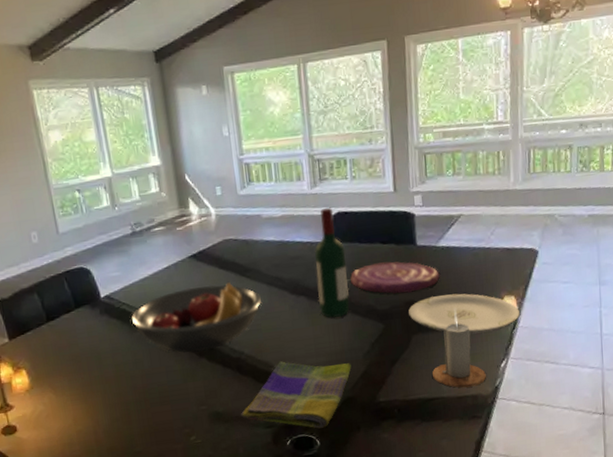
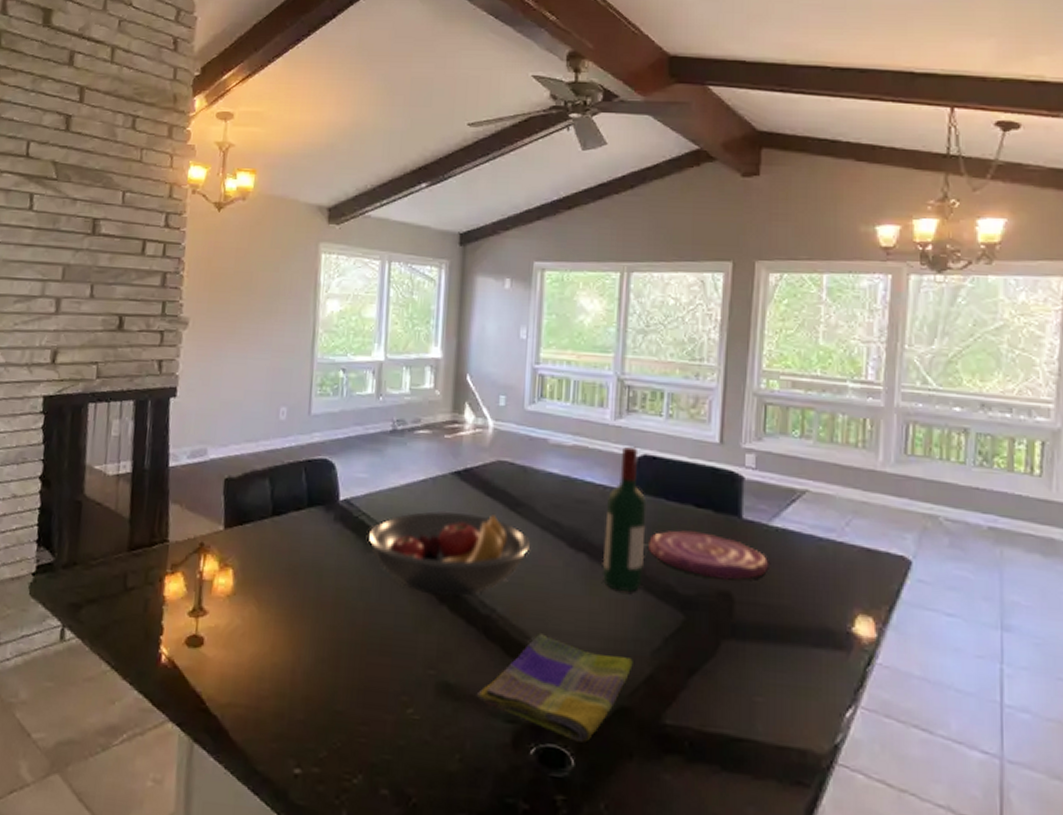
plate: present [408,293,520,334] -> none [721,592,879,662]
candle: present [431,311,486,388] -> none [743,619,822,737]

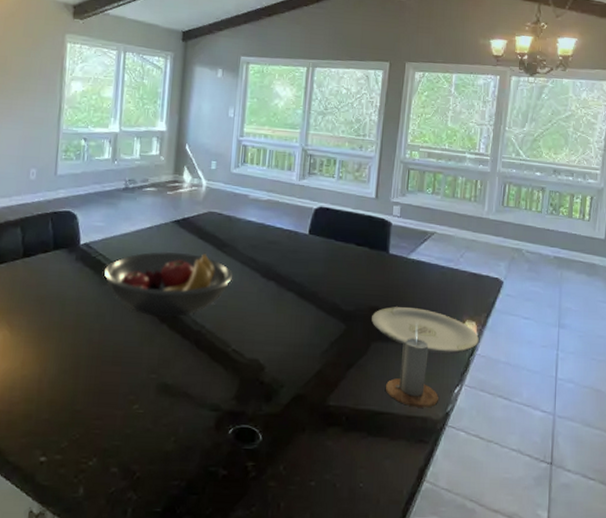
dish towel: present [477,633,633,742] -> none [189,343,307,422]
wine bottle: present [601,446,647,592] -> none [286,200,321,310]
plate: present [648,530,769,580] -> none [321,263,407,299]
plate: none [721,592,879,662] -> present [372,307,479,354]
candle: none [743,619,822,737] -> present [385,325,438,408]

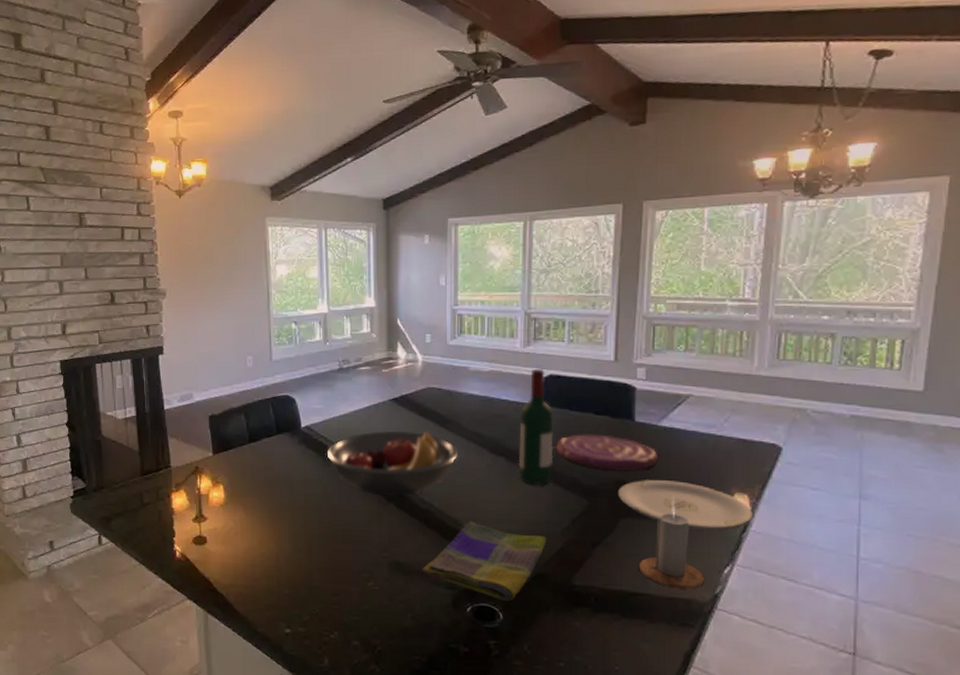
dish towel: none [189,343,307,422] -> present [423,521,547,601]
wine bottle: none [286,200,321,310] -> present [518,368,554,486]
plate: none [321,263,407,299] -> present [556,434,659,471]

